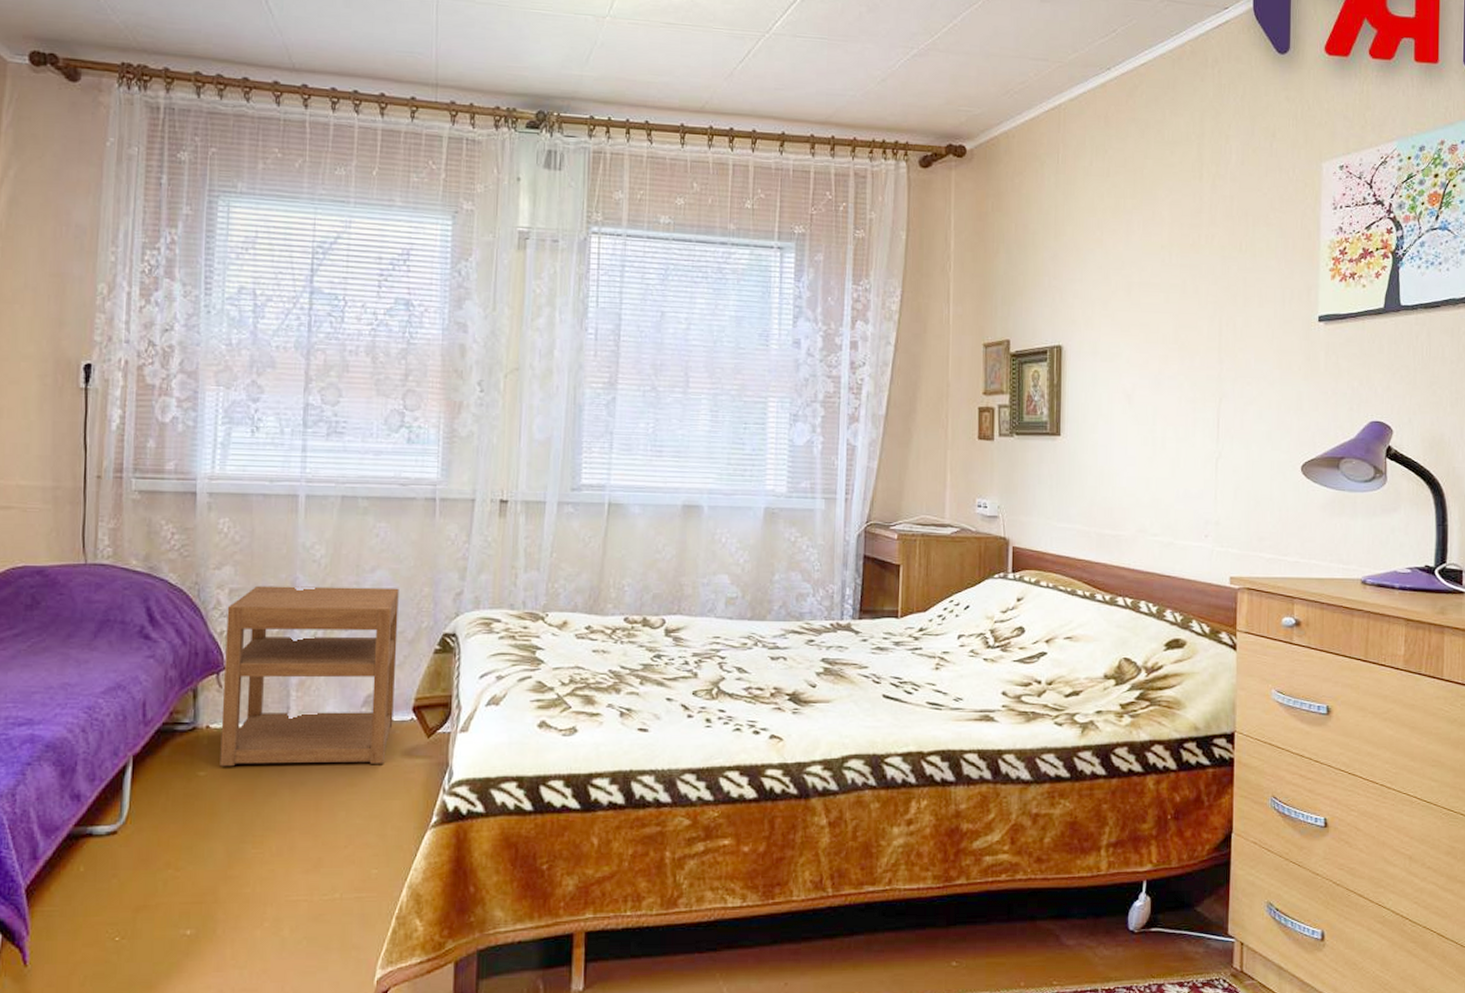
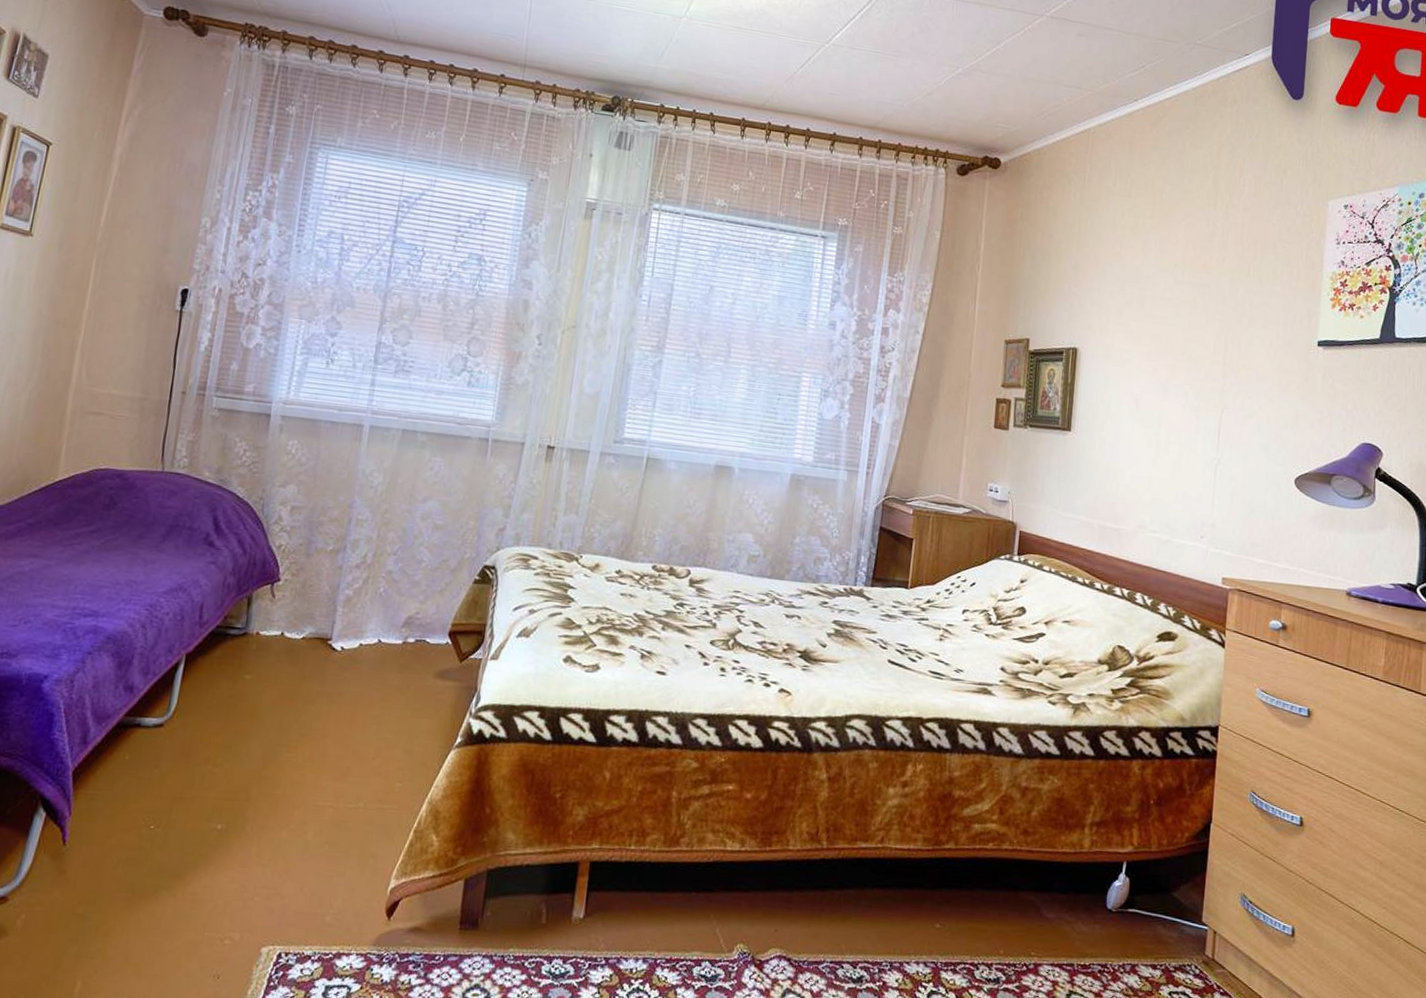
nightstand: present [220,585,399,767] -> none [265,505,447,683]

